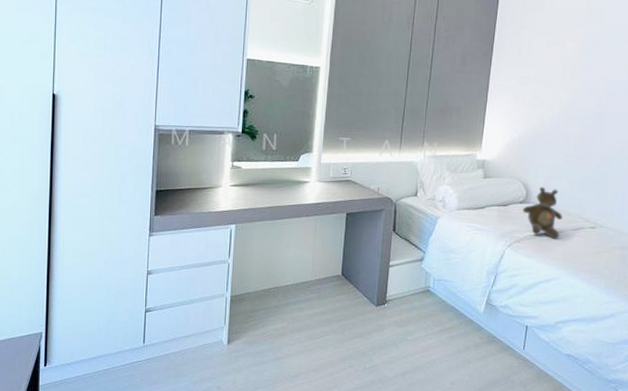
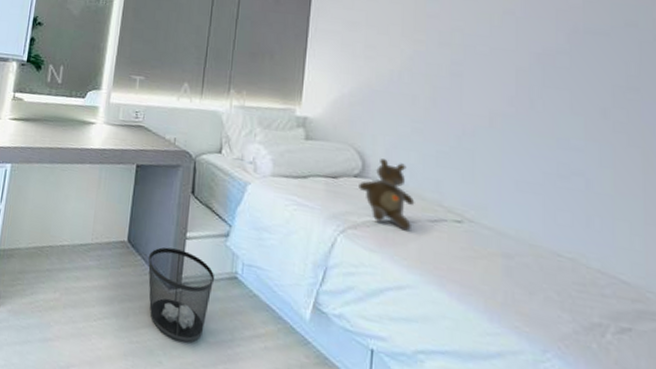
waste bin: none [359,275,413,343] -> present [148,247,215,343]

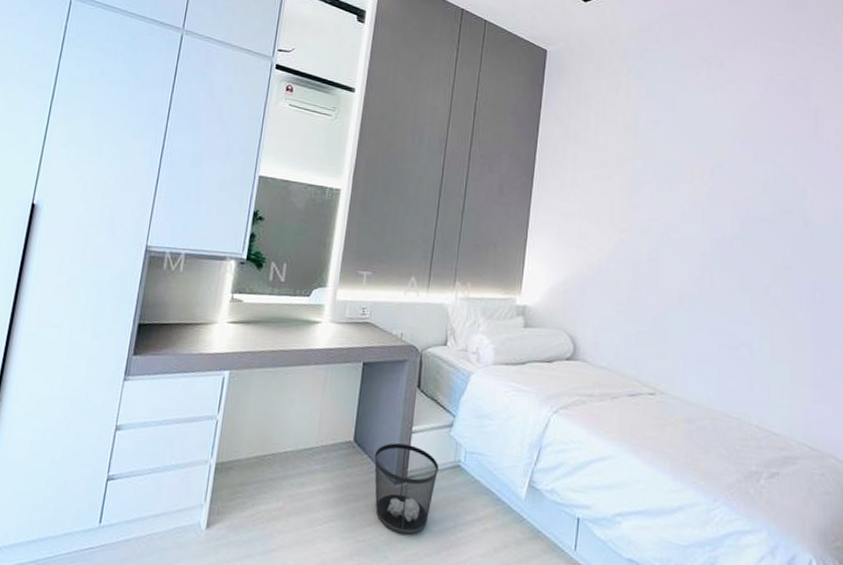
teddy bear: present [359,158,415,231] -> none [570,341,617,407]

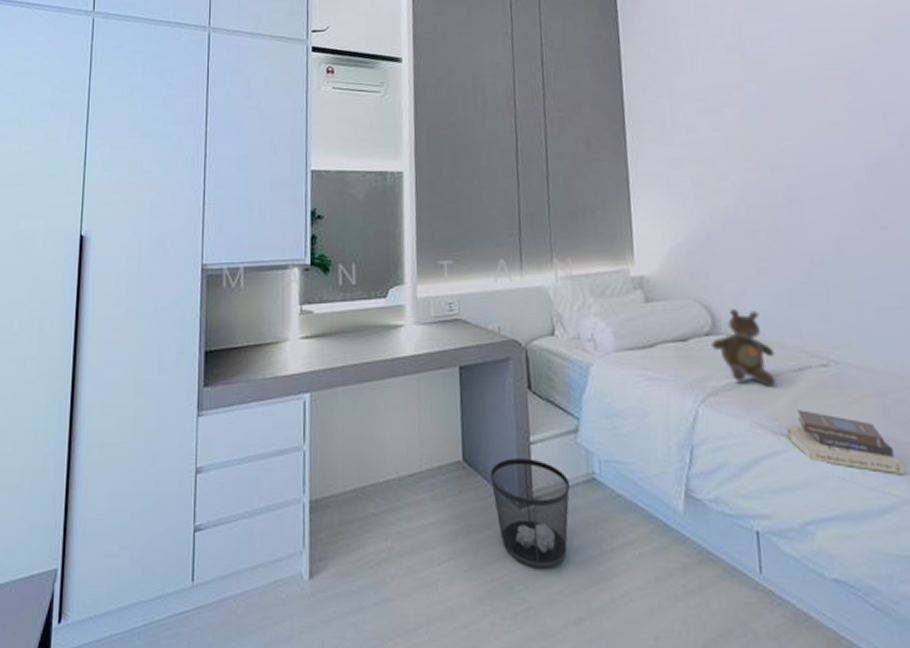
teddy bear: none [570,341,617,407] -> present [711,309,776,387]
books: none [614,426,696,484] -> present [785,410,906,475]

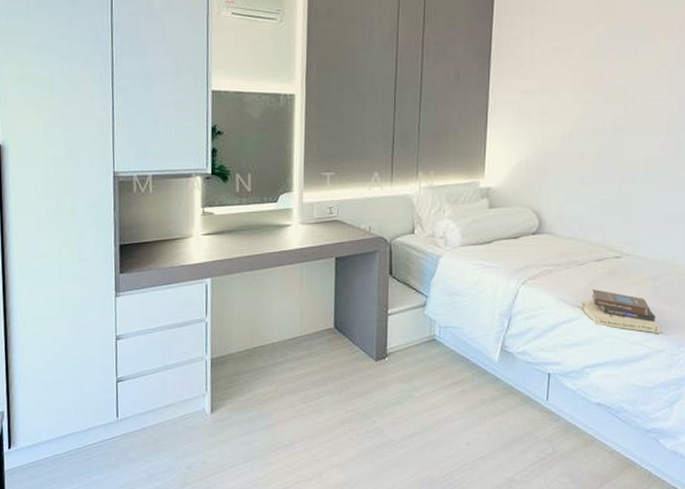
waste bin: present [489,458,571,569] -> none [354,326,416,401]
teddy bear: present [711,309,776,387] -> none [536,214,583,273]

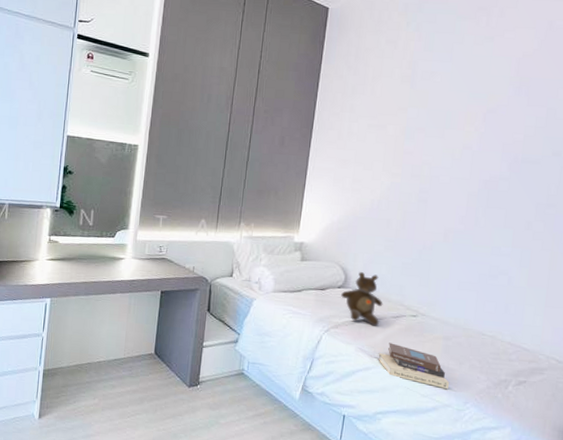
teddy bear: none [536,214,583,273] -> present [341,272,383,326]

